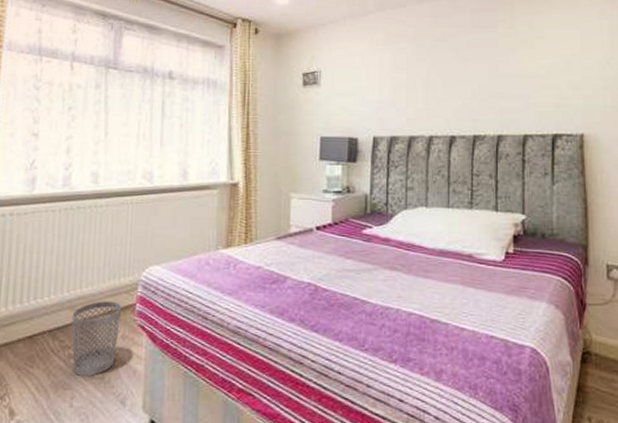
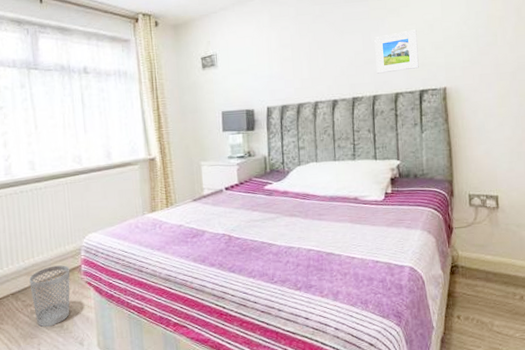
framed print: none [503,64,553,111] -> present [374,29,419,74]

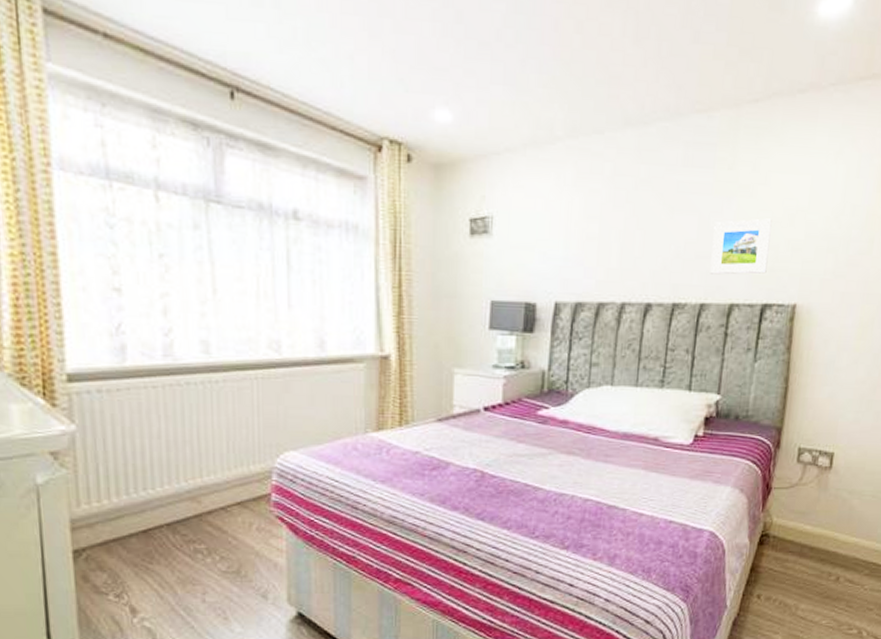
wastebasket: present [29,265,70,327] -> none [194,491,255,571]

